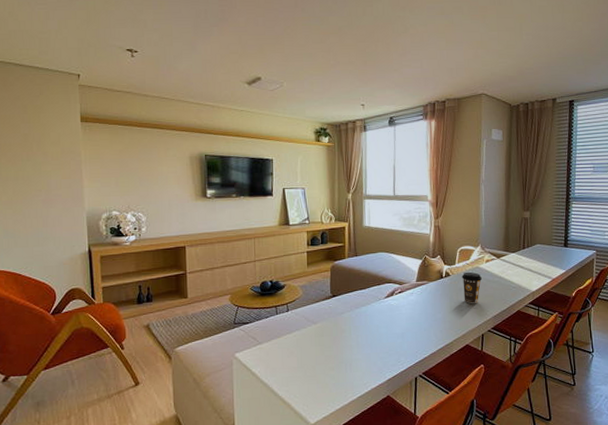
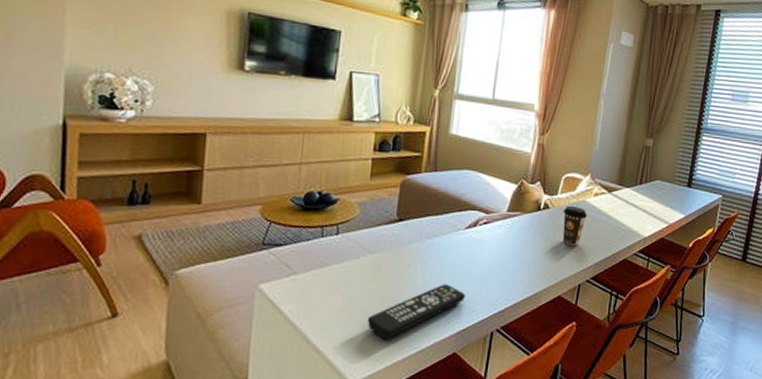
remote control: none [318,342,391,389] -> present [368,284,465,340]

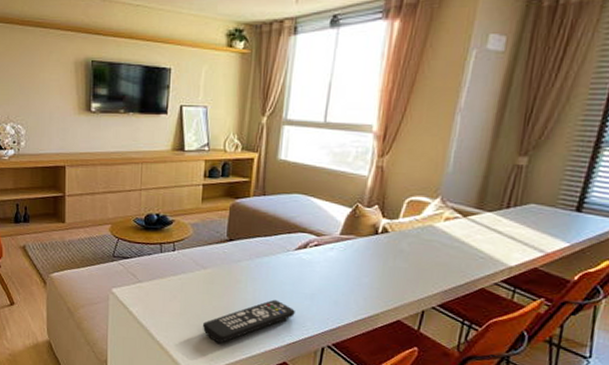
coffee cup: present [562,205,587,245] -> none [403,230,435,271]

